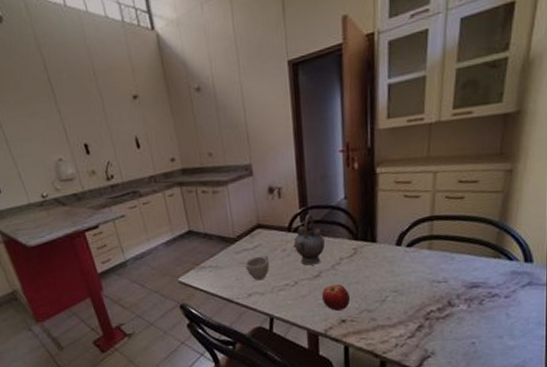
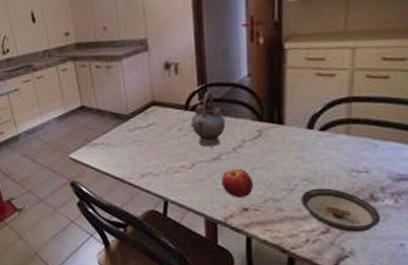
cup: present [245,255,269,281] -> none [138,134,164,161]
saucer: none [391,297,457,336] -> present [301,188,381,233]

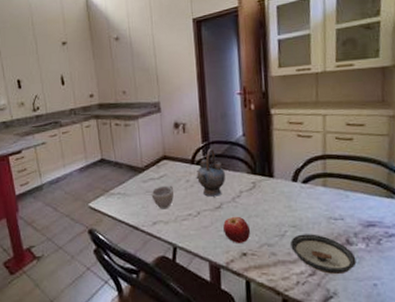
cup: none [138,134,164,161] -> present [151,185,174,210]

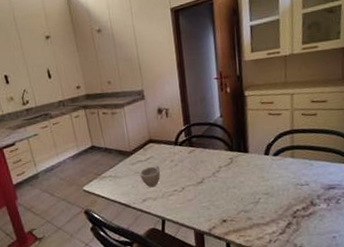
teapot: present [196,148,225,197] -> none [179,129,206,174]
fruit: present [223,216,251,243] -> none [205,188,230,212]
saucer: present [290,234,357,275] -> none [264,199,319,232]

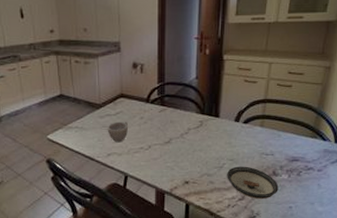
saucer: none [264,199,319,232] -> present [227,166,279,200]

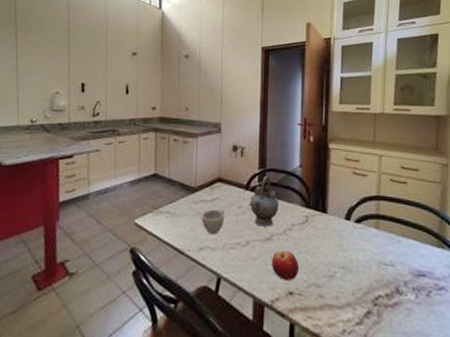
teapot: none [149,88,176,133] -> present [249,175,278,227]
fruit: none [171,150,194,173] -> present [272,250,300,281]
saucer: present [227,166,279,200] -> none [339,277,405,327]

